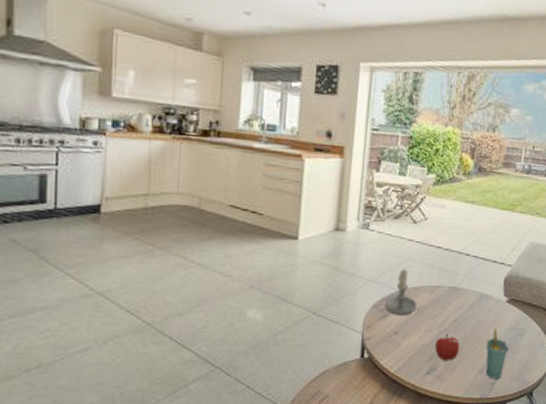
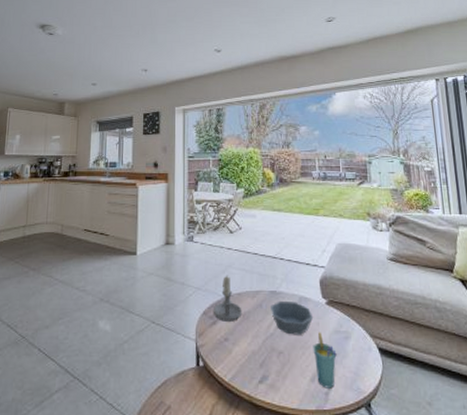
fruit: present [435,333,460,361] -> none [264,338,288,368]
bowl: none [448,296,492,331] -> present [271,300,314,335]

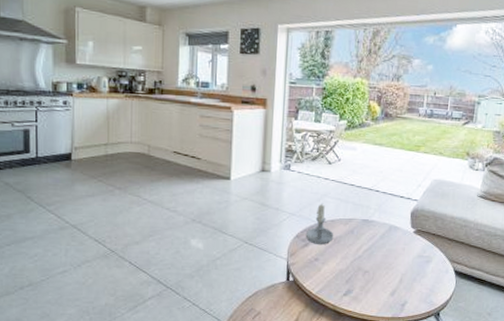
bowl: present [271,300,314,335] -> none [361,228,401,258]
cup: present [313,332,337,389] -> none [396,256,417,301]

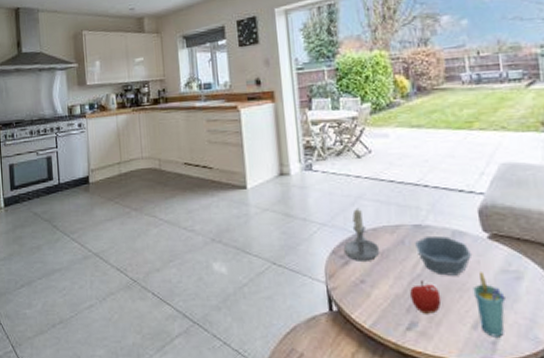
fruit: none [351,260,373,284] -> present [410,279,442,314]
bowl: none [361,228,401,258] -> present [415,235,473,276]
cup: none [396,256,417,301] -> present [473,272,506,337]

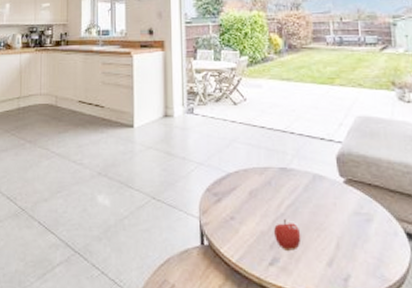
candle: present [343,207,380,261] -> none [217,149,249,199]
bowl: present [415,235,473,276] -> none [281,178,330,216]
cup: present [473,272,506,337] -> none [329,213,357,275]

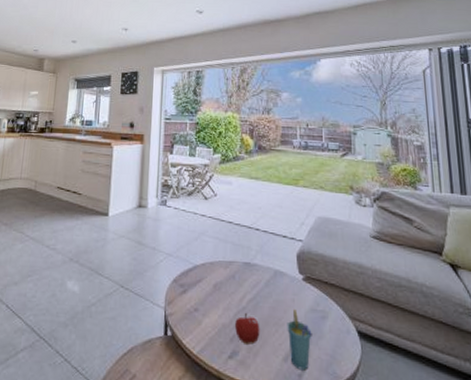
cup: none [329,213,357,275] -> present [287,309,312,370]

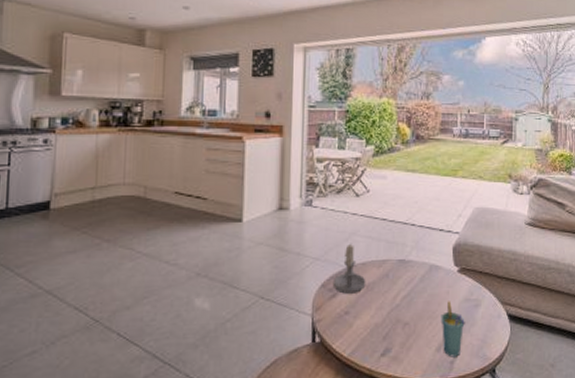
candle: none [183,242,214,292] -> present [332,243,366,294]
fruit: present [235,312,260,345] -> none [388,309,414,340]

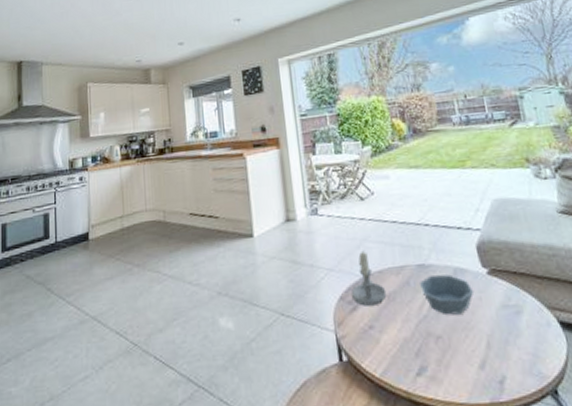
bowl: none [398,269,444,305] -> present [420,274,474,315]
cup: present [440,301,465,357] -> none [477,308,510,376]

